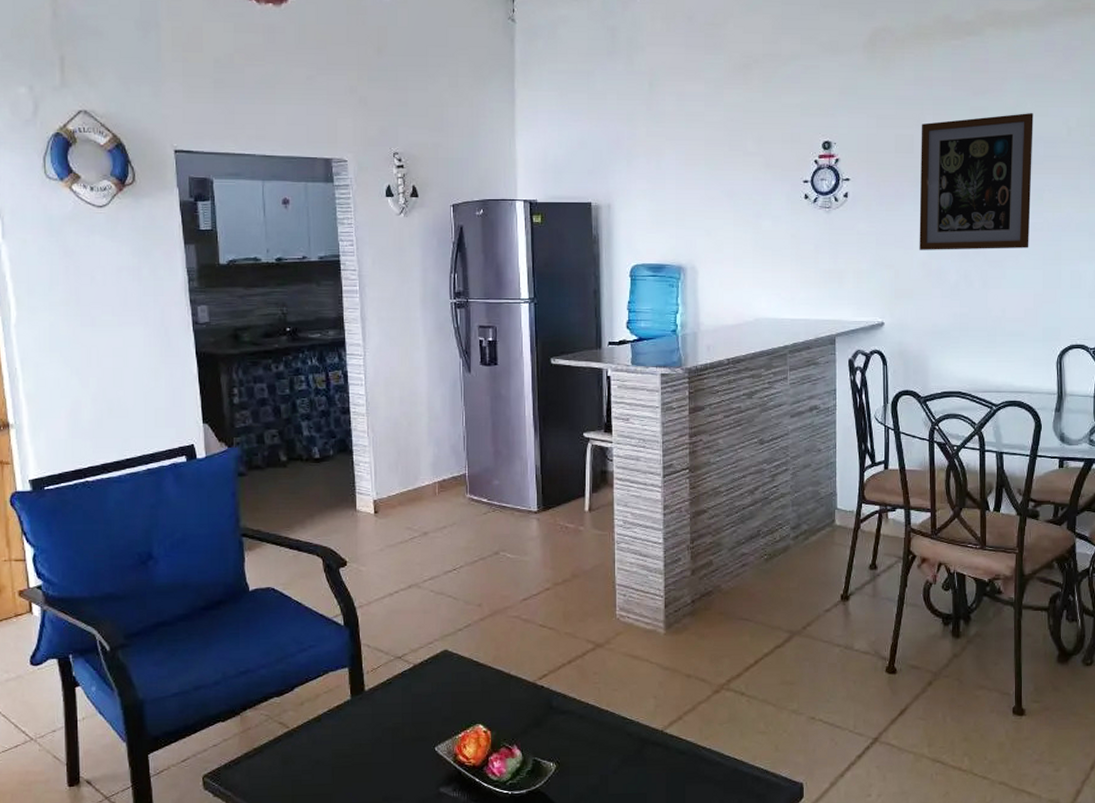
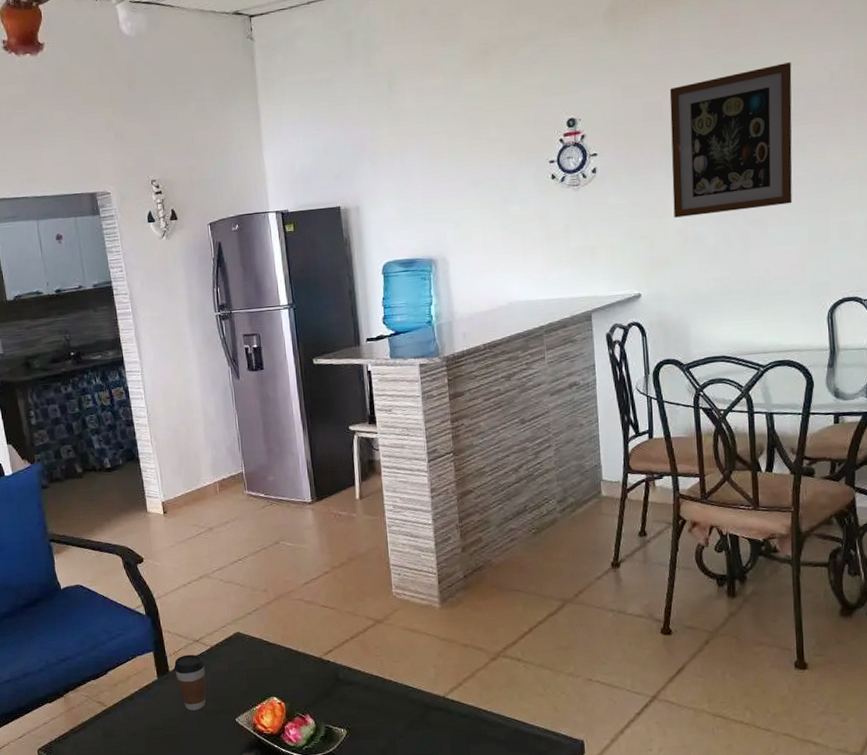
coffee cup: none [370,672,406,736] -> present [173,654,206,711]

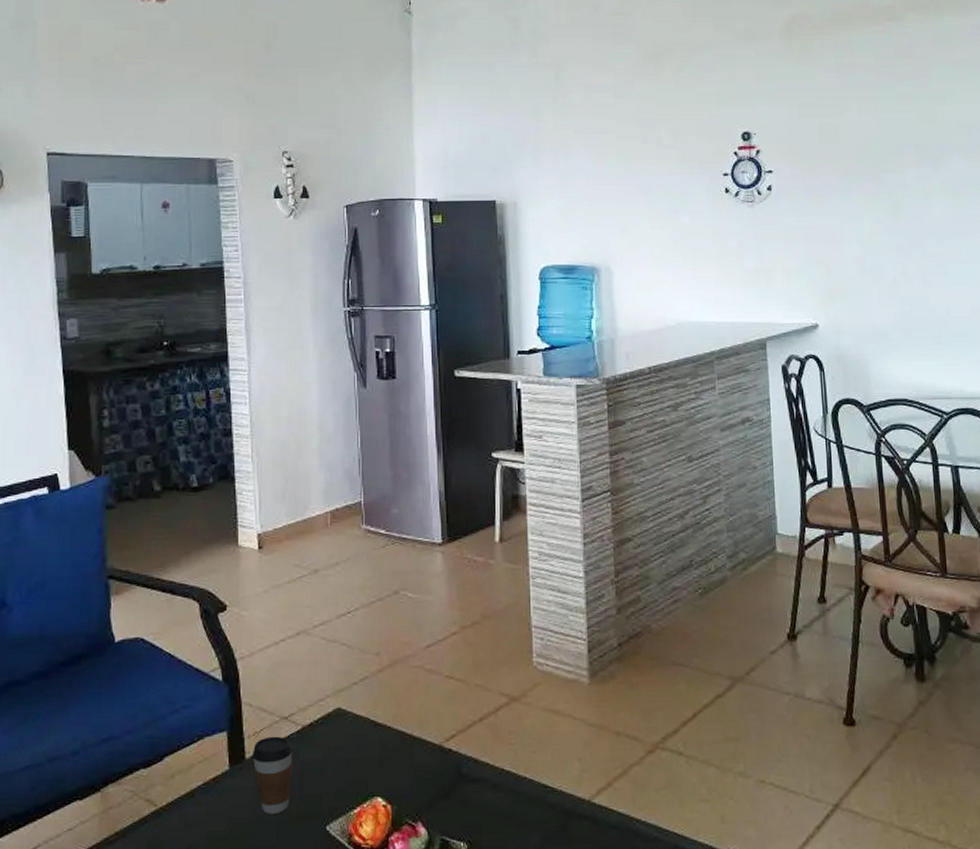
wall art: present [669,62,793,218] -> none [845,99,970,245]

